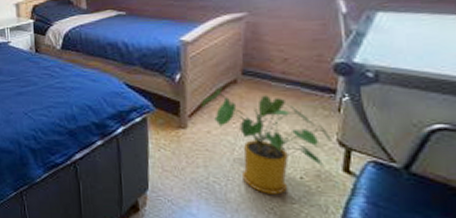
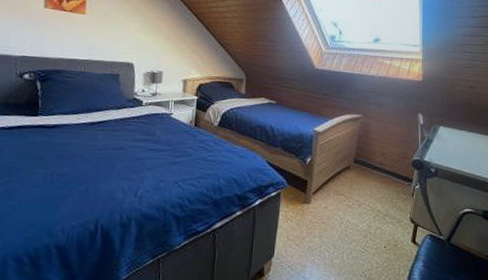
house plant: present [201,87,331,195] -> none [323,171,406,261]

